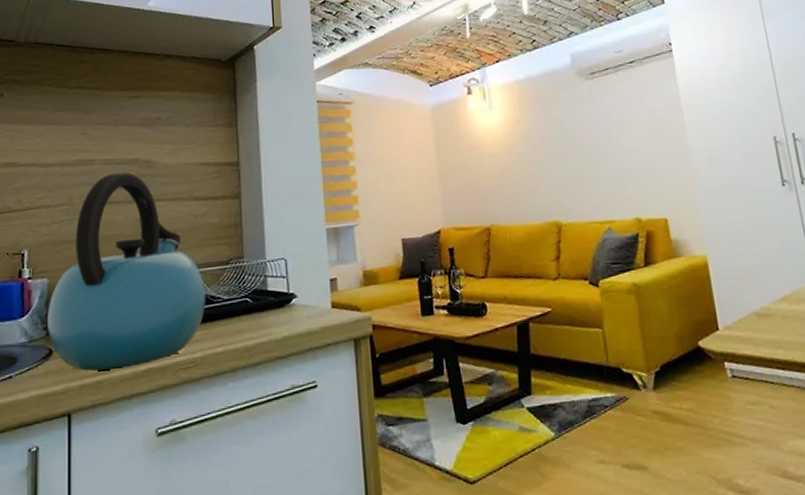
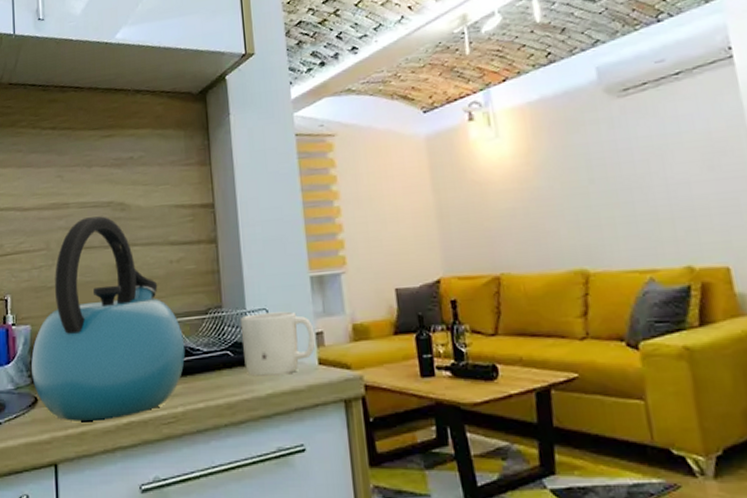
mug: none [260,260,330,322] -> present [240,311,316,378]

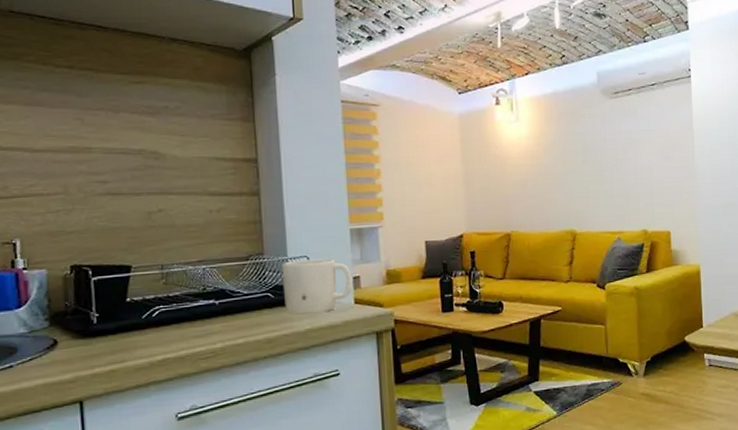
kettle: present [31,216,186,423] -> none [48,163,225,361]

